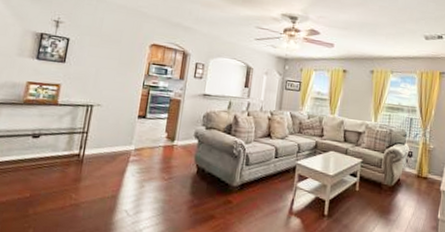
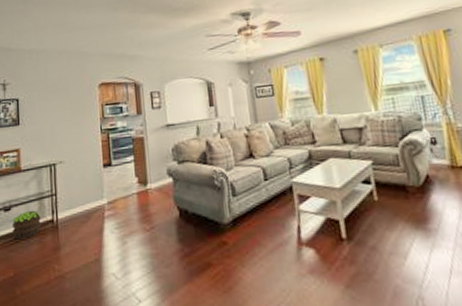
potted plant: none [37,141,69,166] -> present [11,210,41,240]

